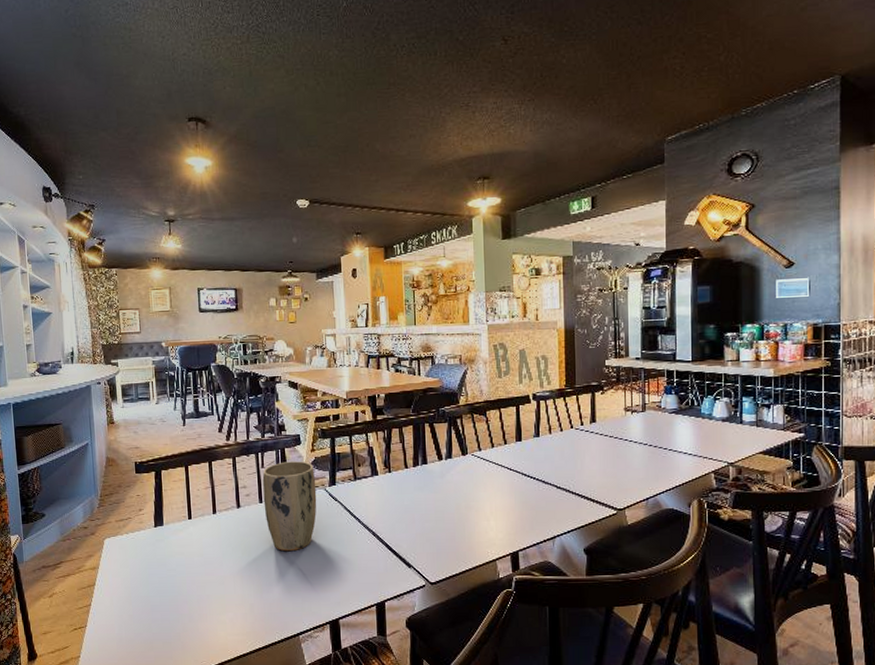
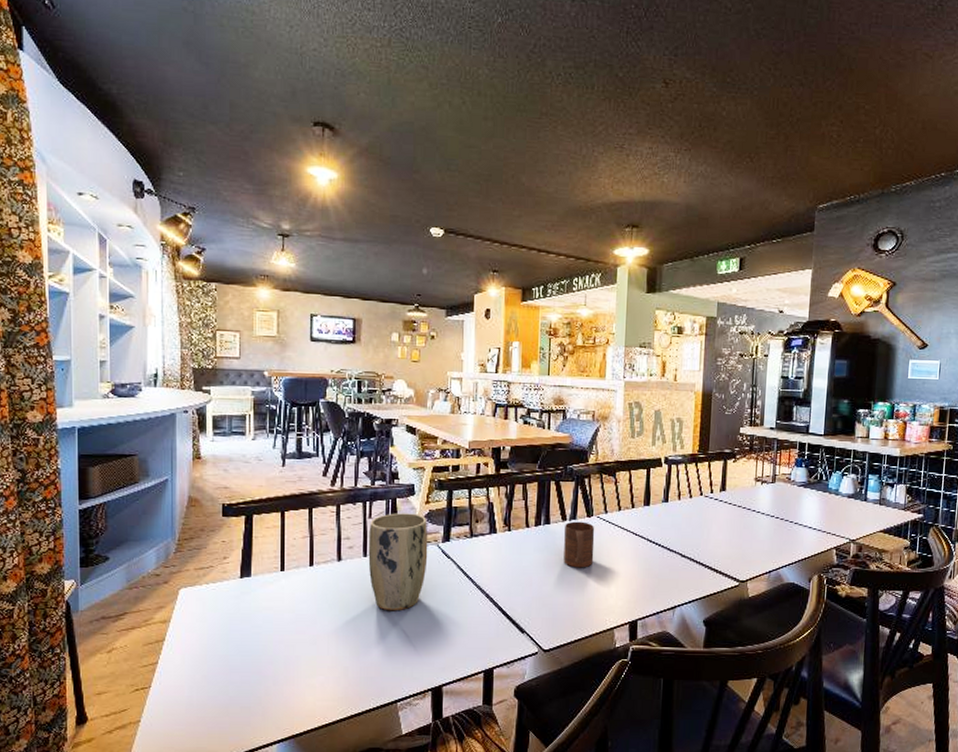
cup: none [441,460,472,504] -> present [563,521,595,568]

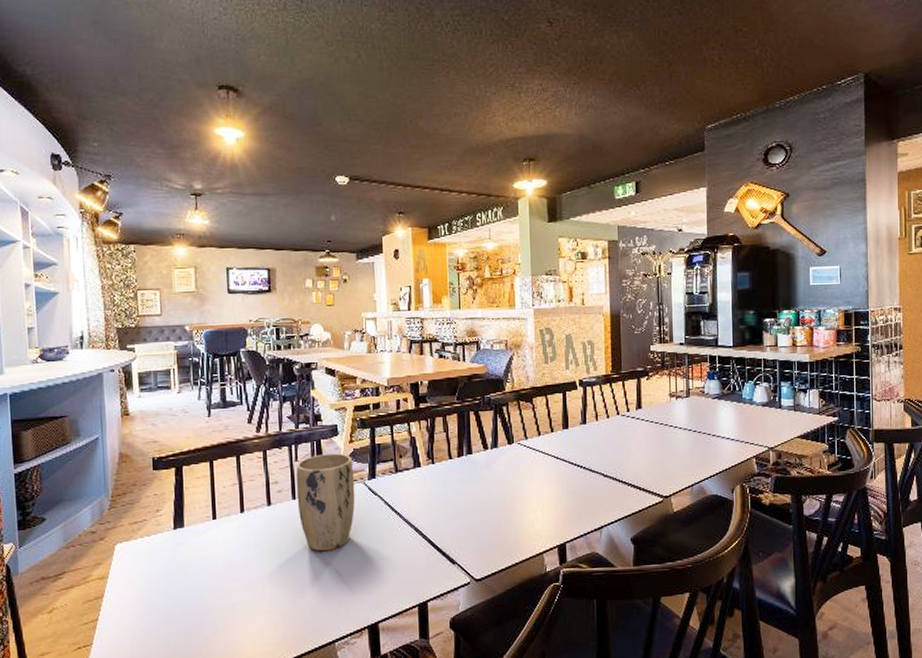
cup: present [563,521,595,568] -> none [487,449,518,496]

